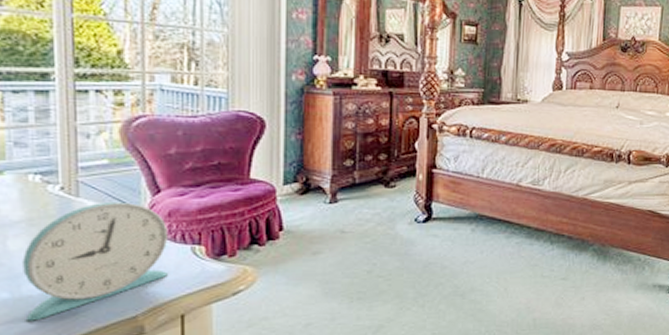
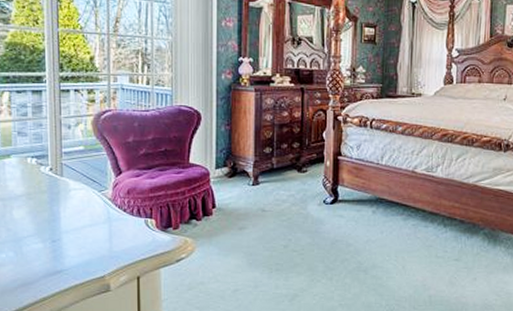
alarm clock: present [22,201,169,321] -> none [23,180,128,276]

